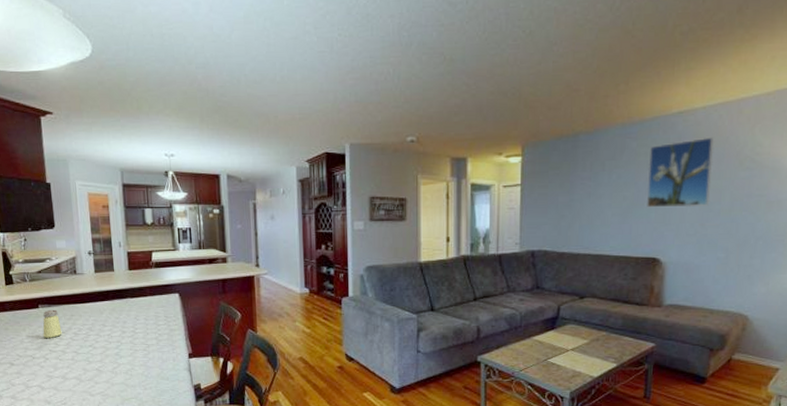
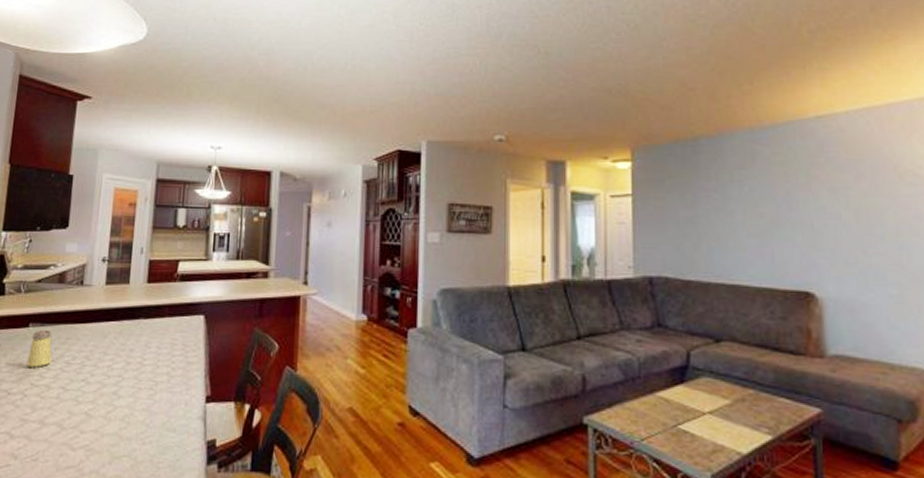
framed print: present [646,137,715,208] -> none [786,146,870,229]

